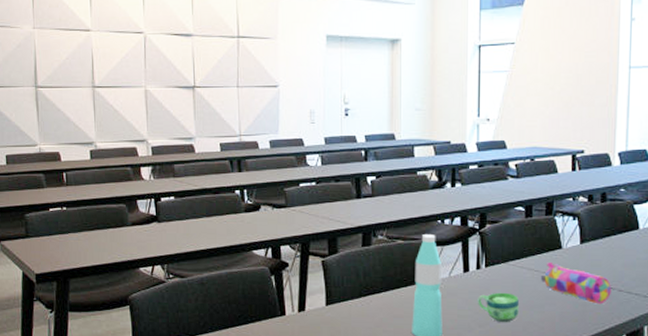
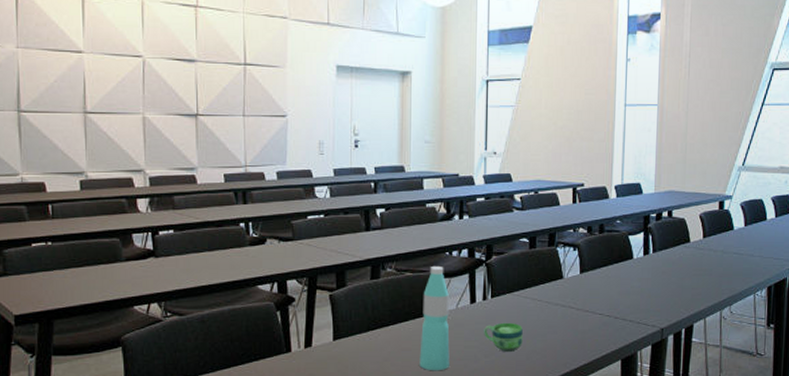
pencil case: present [541,261,611,305] -> none [544,291,608,332]

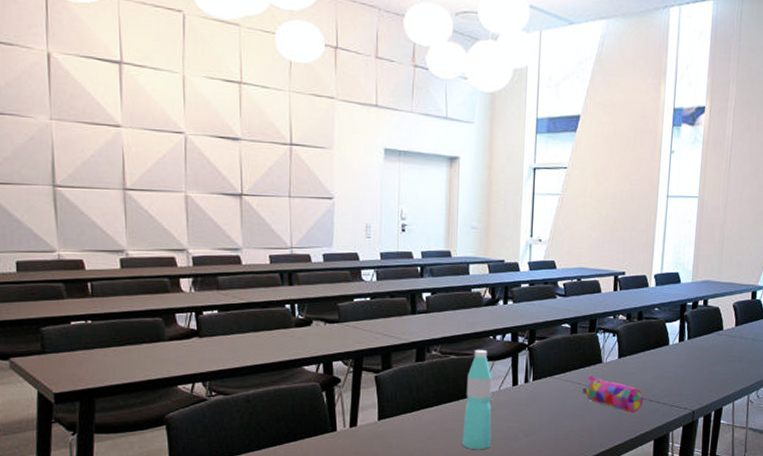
cup: present [484,322,523,352] -> none [525,404,562,432]
pencil case: none [544,291,608,332] -> present [583,375,643,414]

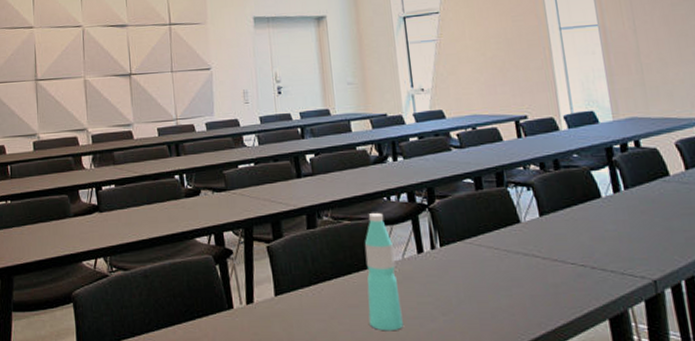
pencil case: present [583,375,643,414] -> none [502,237,584,285]

